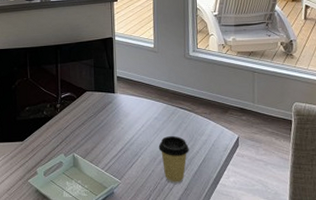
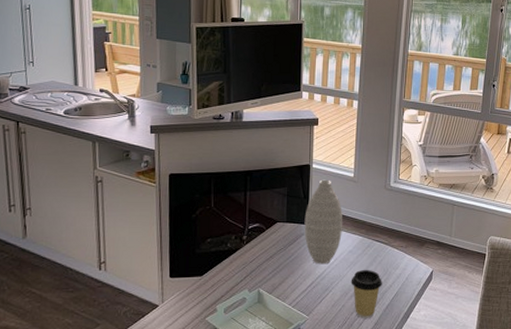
vase: none [111,51,147,131] -> present [304,179,342,265]

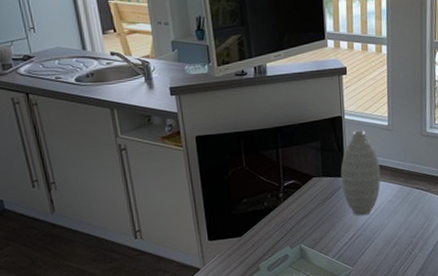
coffee cup: present [351,269,382,318] -> none [393,217,425,265]

